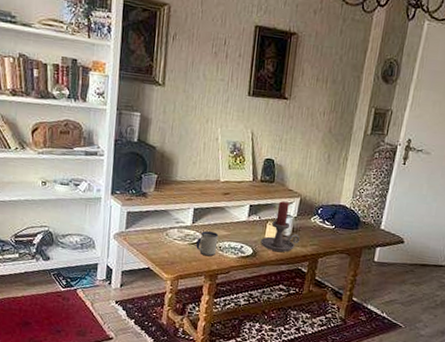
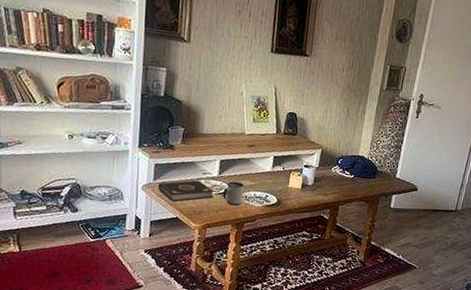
book: none [130,229,187,252] -> present [158,180,214,202]
candle holder: present [261,201,300,252] -> none [285,152,322,200]

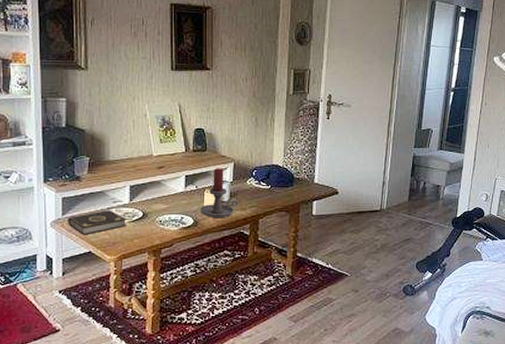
mug: present [223,181,245,206] -> none [136,207,158,232]
candle holder: none [285,152,322,200] -> present [200,168,239,217]

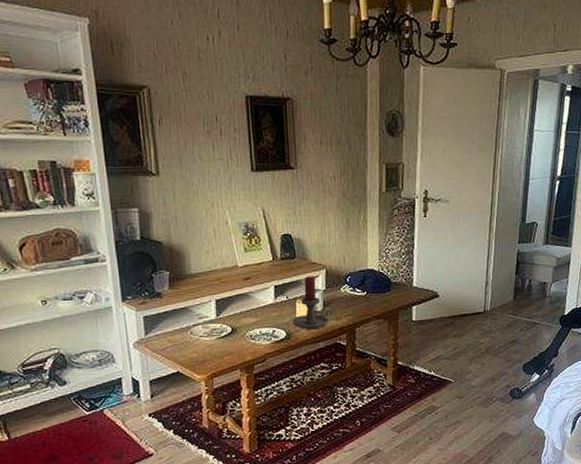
book: present [68,210,126,236] -> none [151,327,215,355]

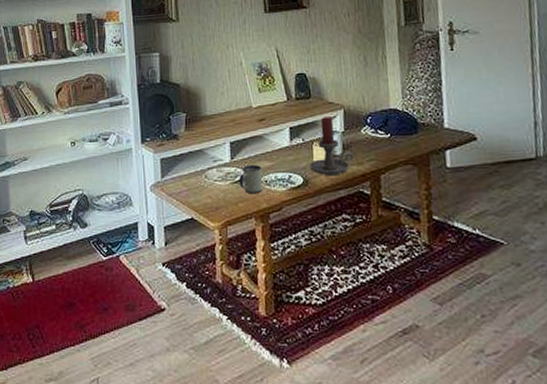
mug: none [225,321,248,348] -> present [239,165,263,194]

